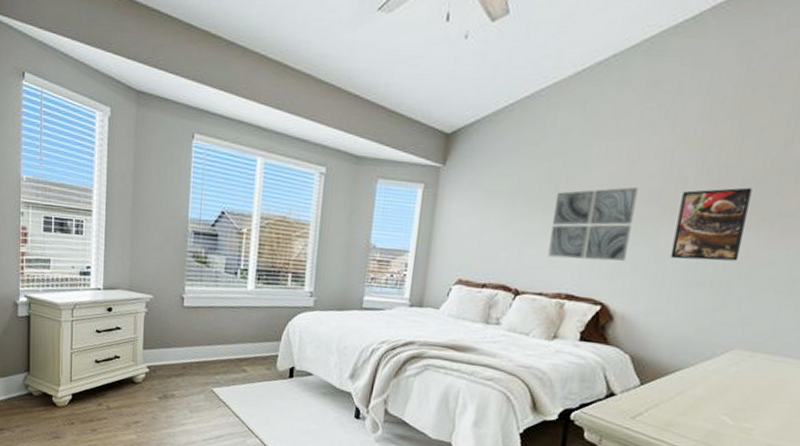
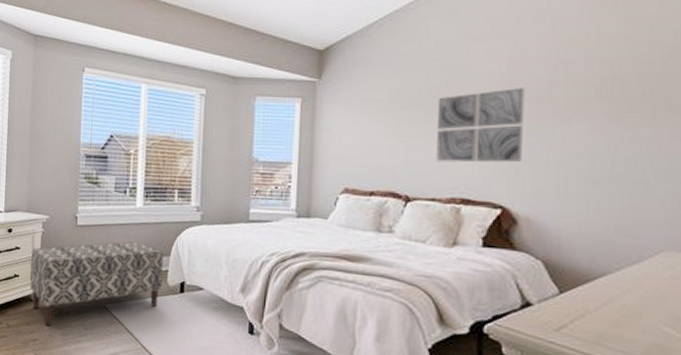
bench: none [132,324,274,408] -> present [30,241,164,326]
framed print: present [670,187,752,261] -> none [572,80,653,157]

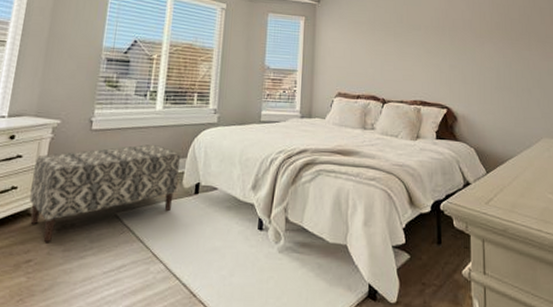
wall art: present [436,88,525,163] -> none [402,19,457,74]

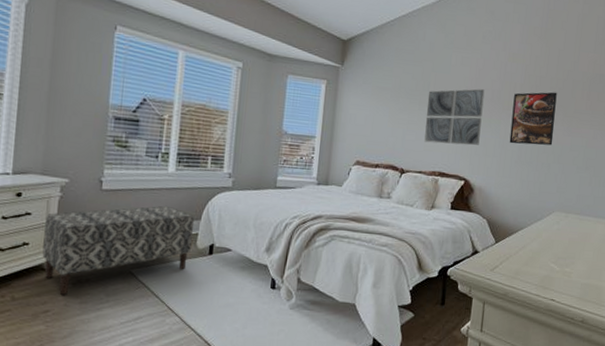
wall art: none [402,19,457,74] -> present [424,89,485,146]
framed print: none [485,19,530,71] -> present [509,92,557,146]

